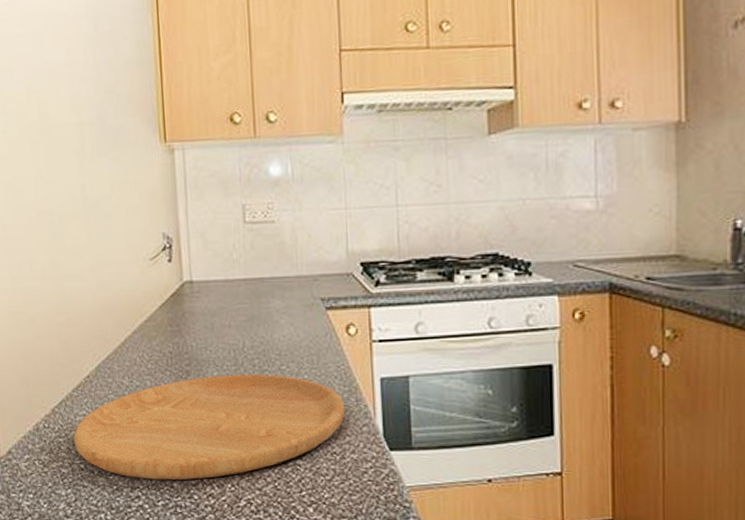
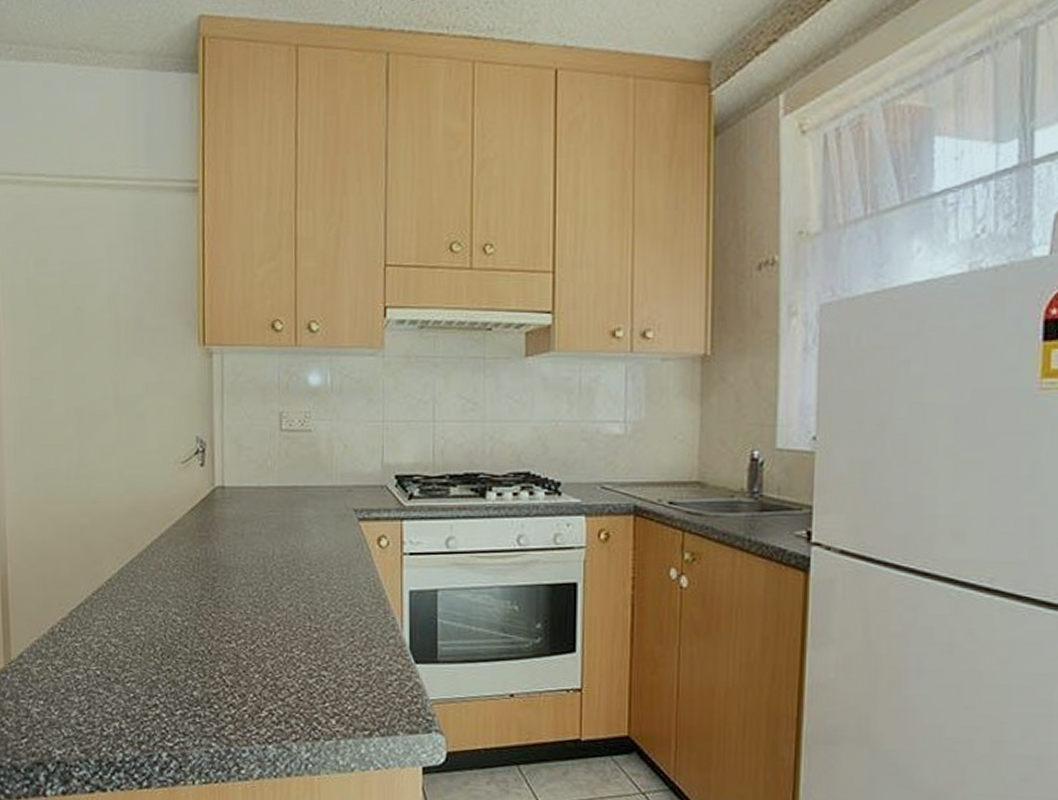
cutting board: present [73,374,345,481] -> none [90,583,373,689]

